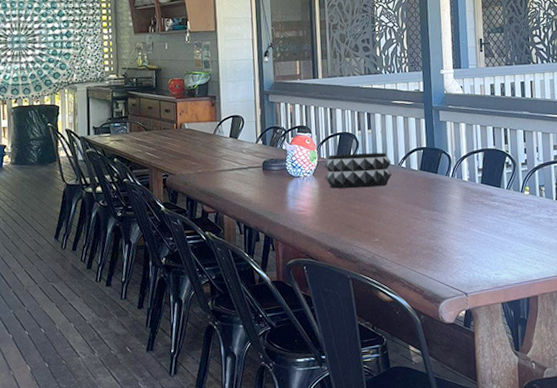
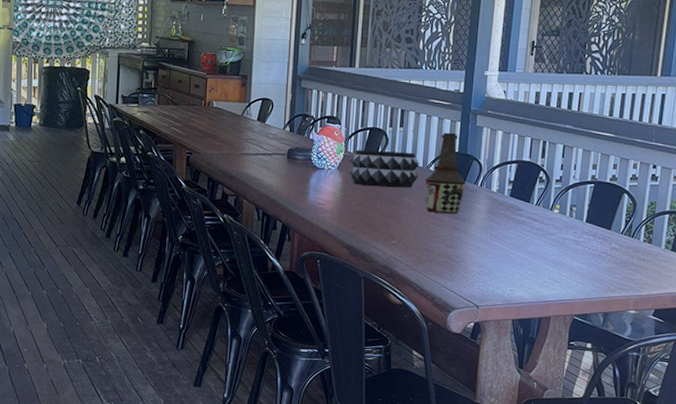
bottle: none [398,129,438,208] -> present [425,132,467,215]

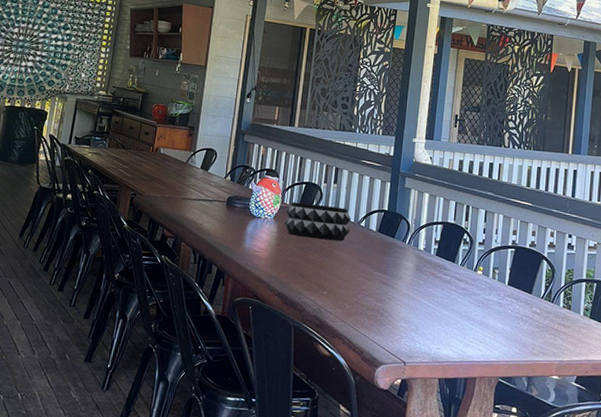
bottle: present [425,132,467,215] -> none [356,191,395,269]

